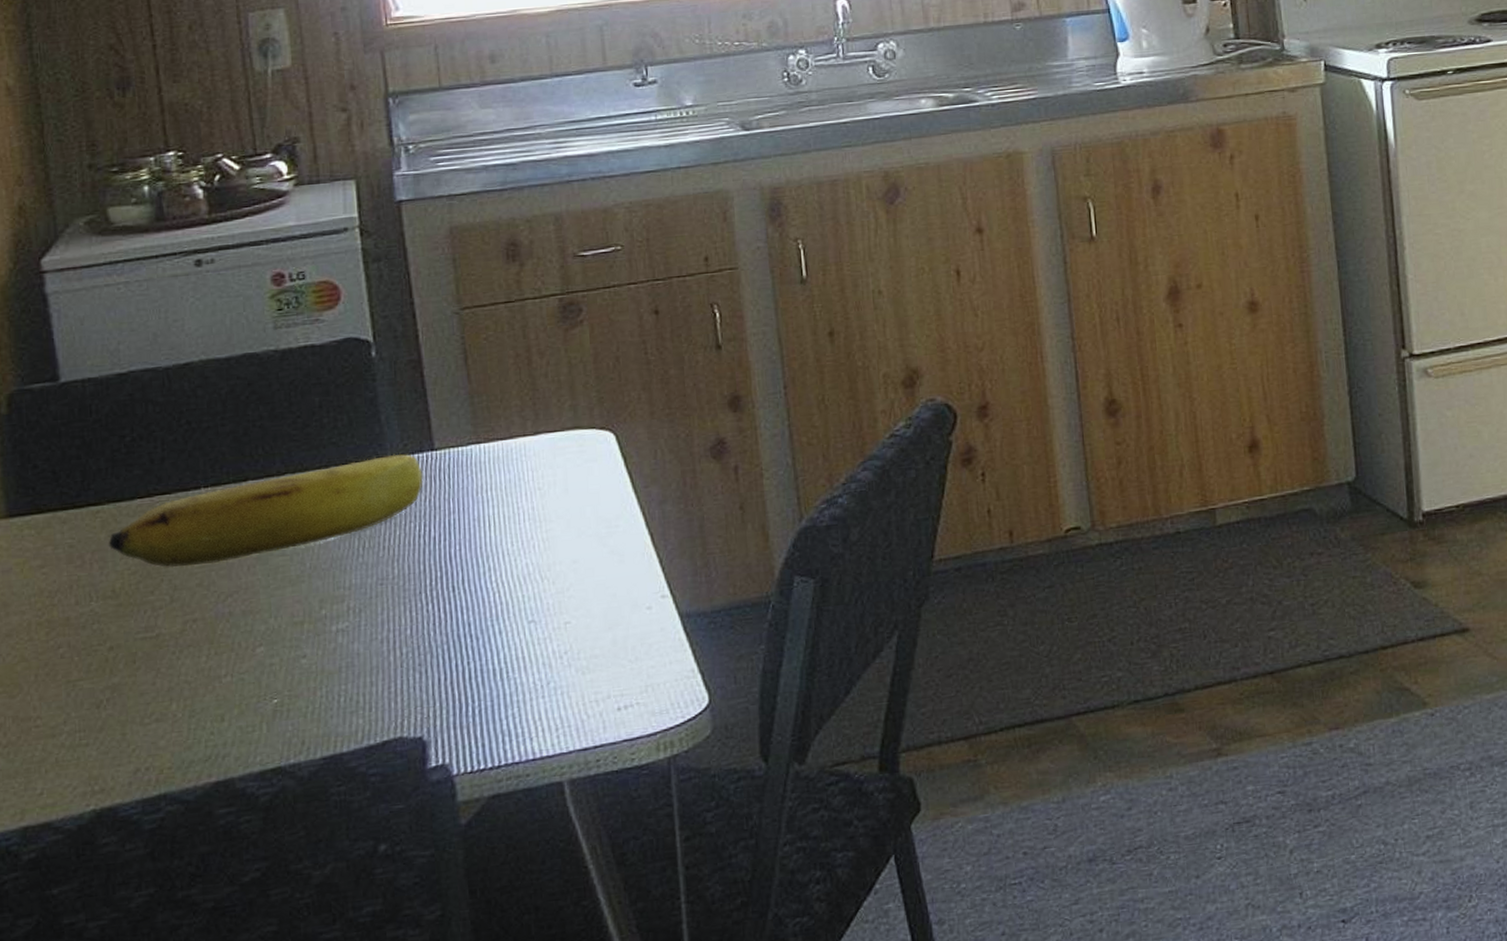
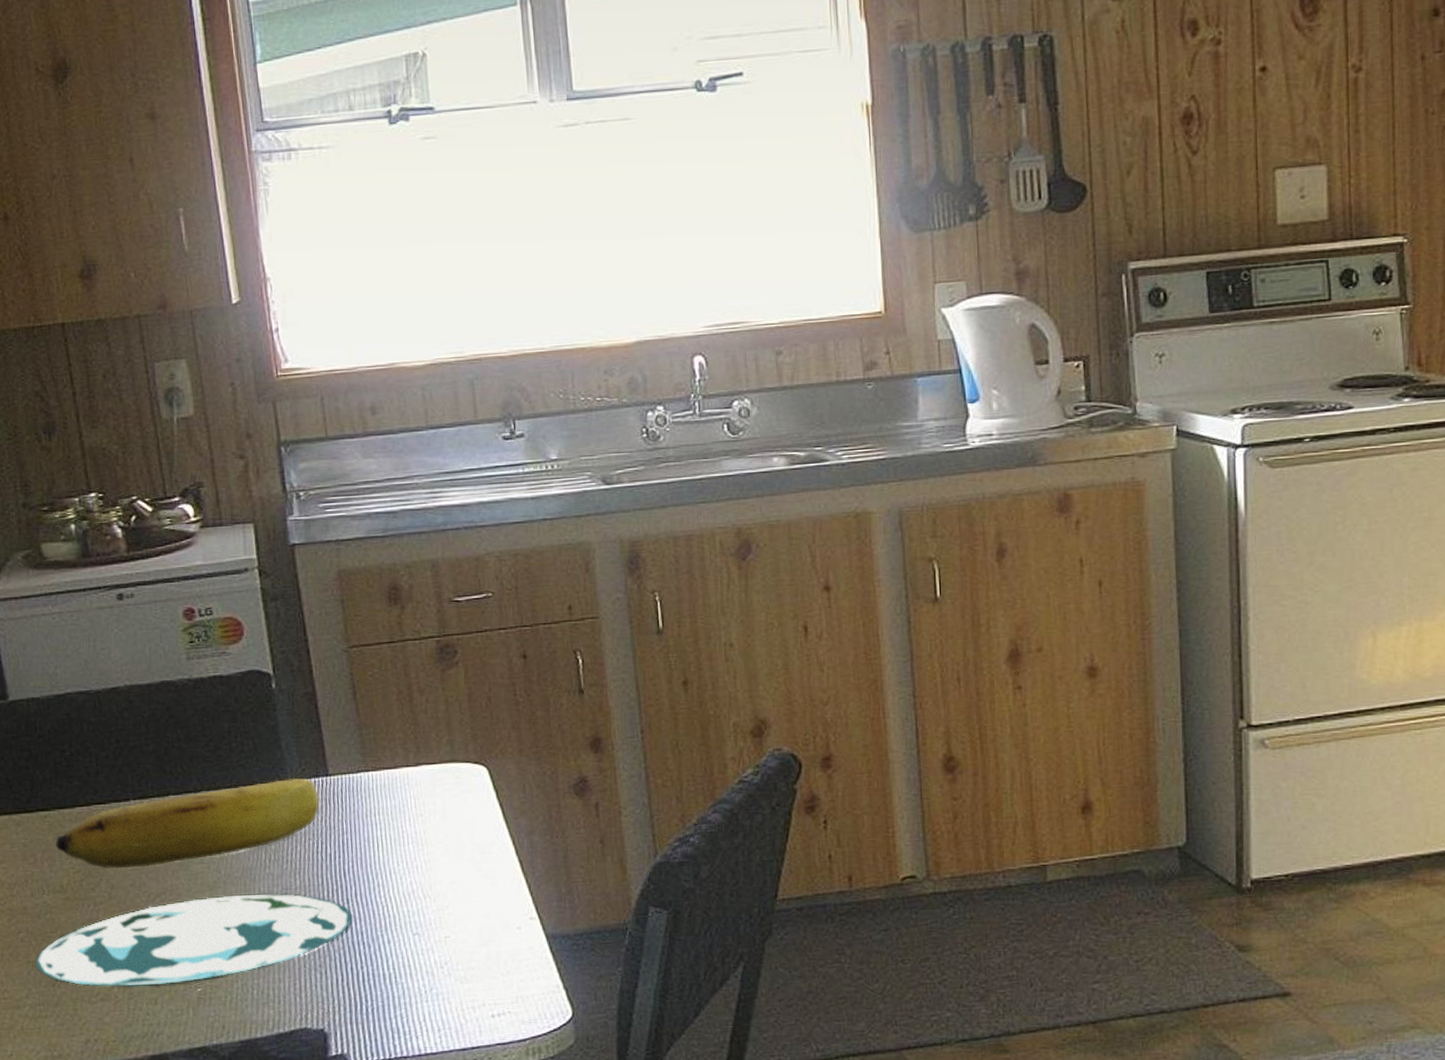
plate: none [77,584,459,705] -> present [35,893,352,987]

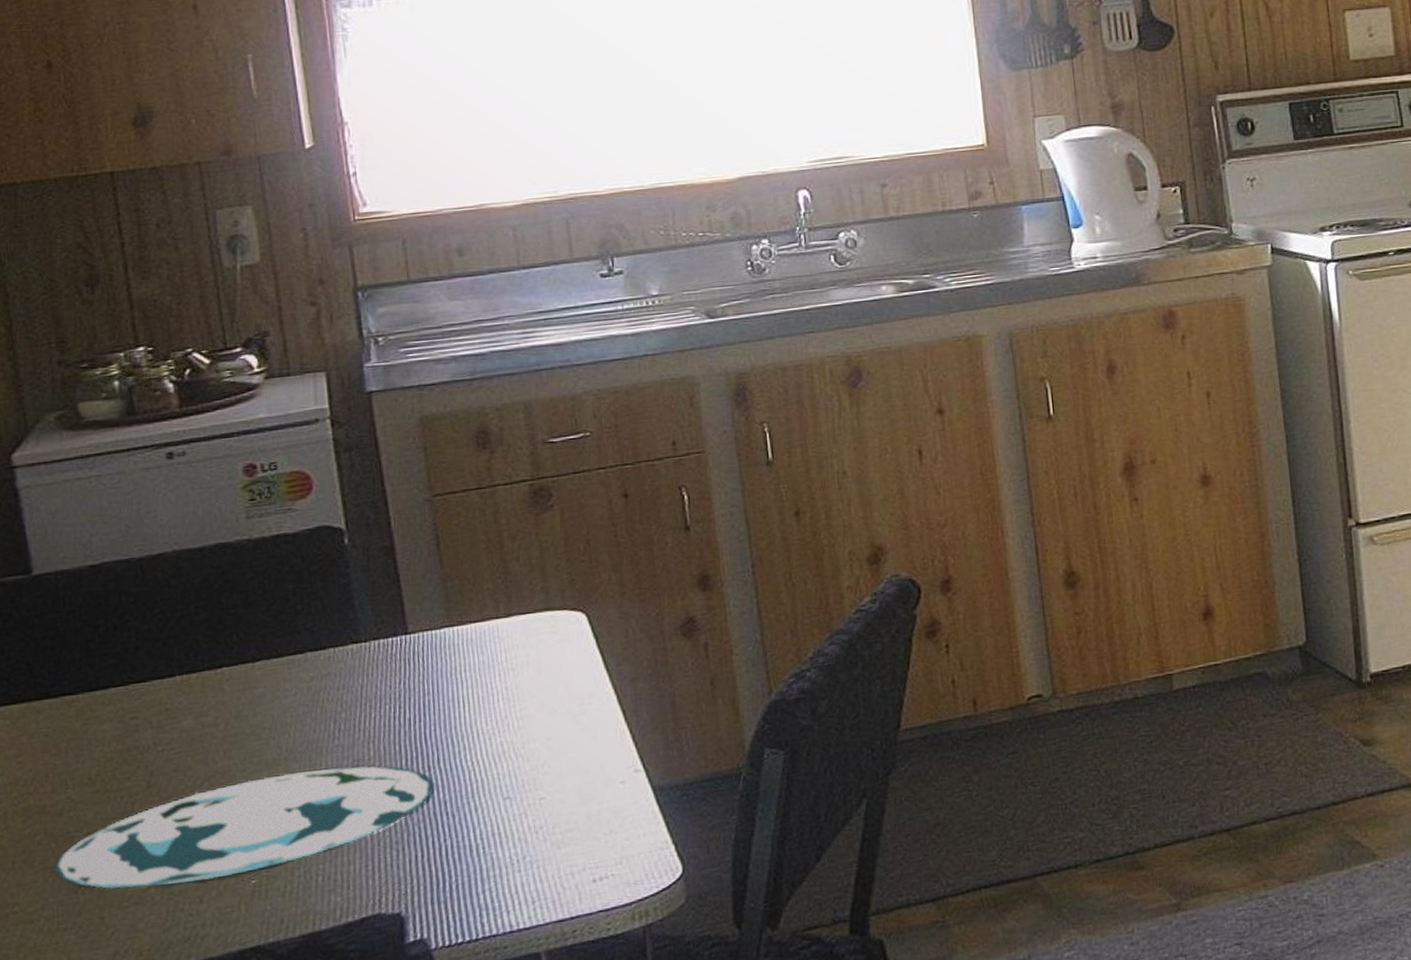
banana: present [56,777,319,869] -> none [84,638,397,754]

